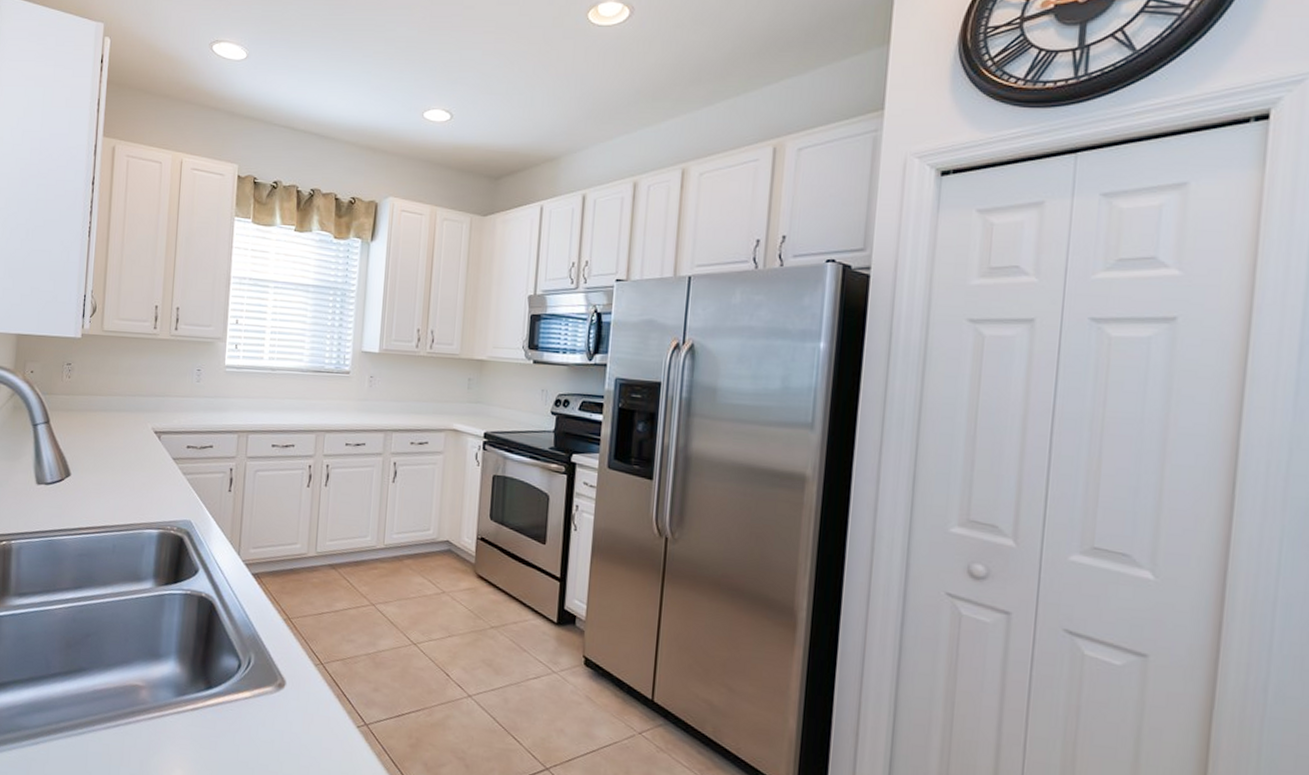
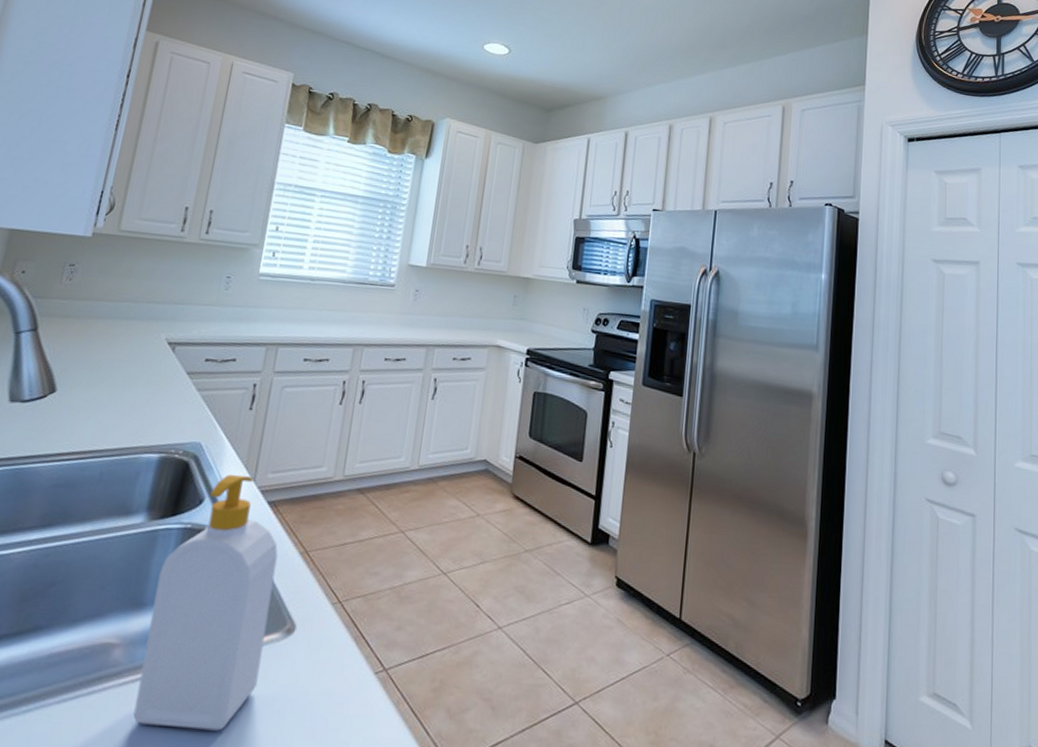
soap bottle: none [162,549,265,763] -> present [133,475,278,731]

